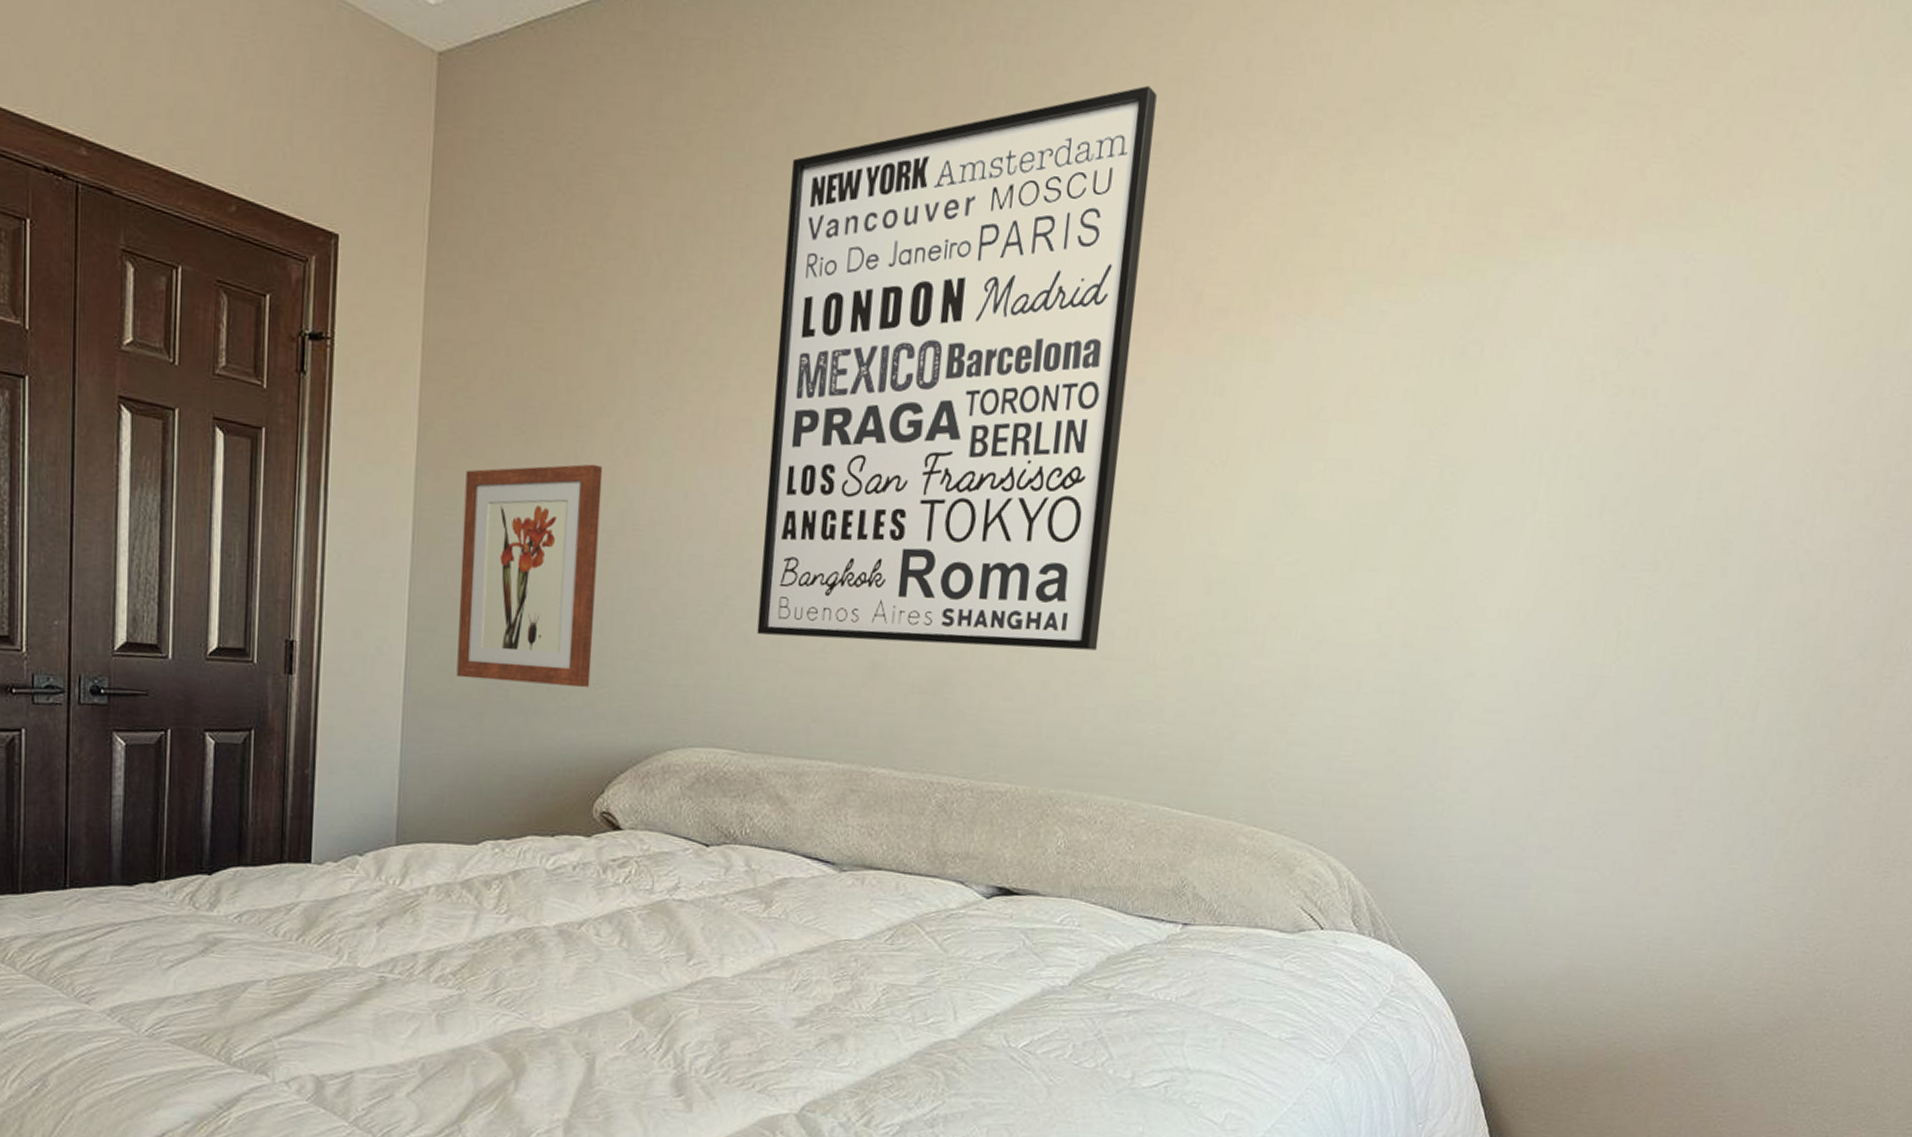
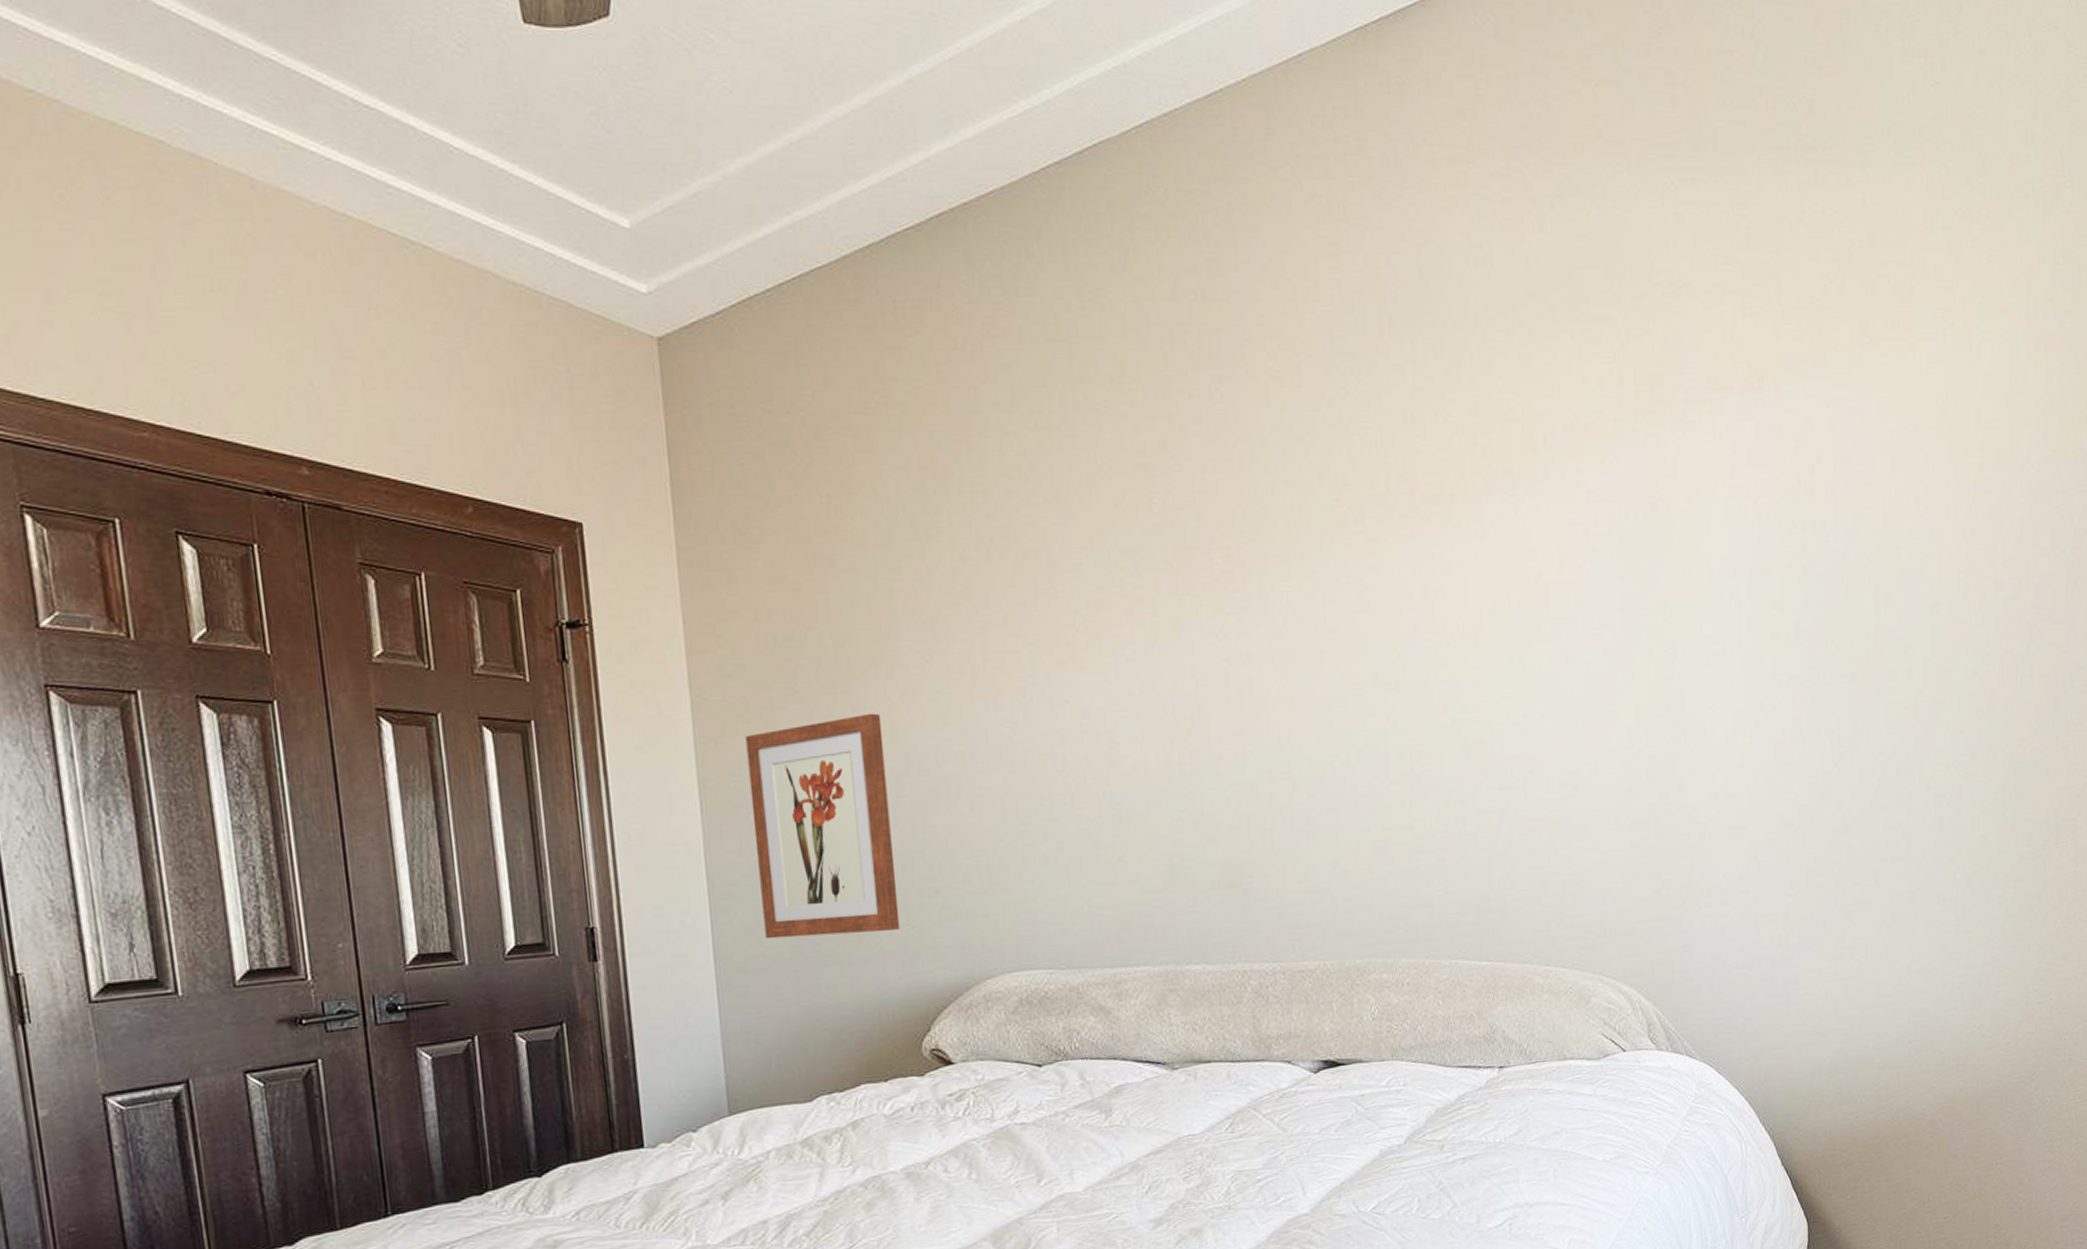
wall art: present [757,85,1157,651] -> none [1018,301,1377,855]

